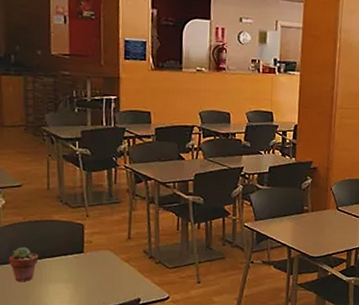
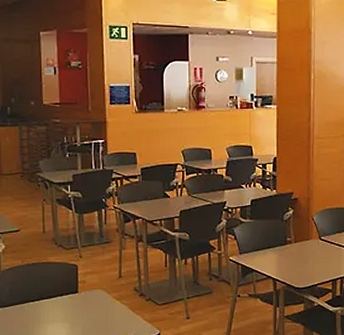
potted succulent: present [9,246,39,282] -> none [9,289,37,324]

